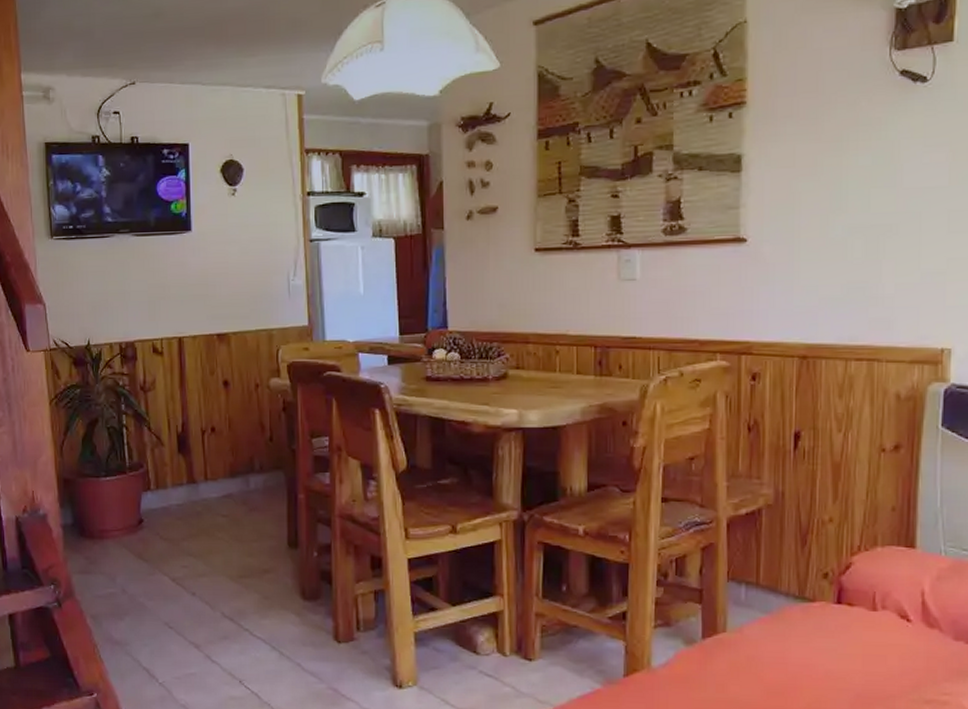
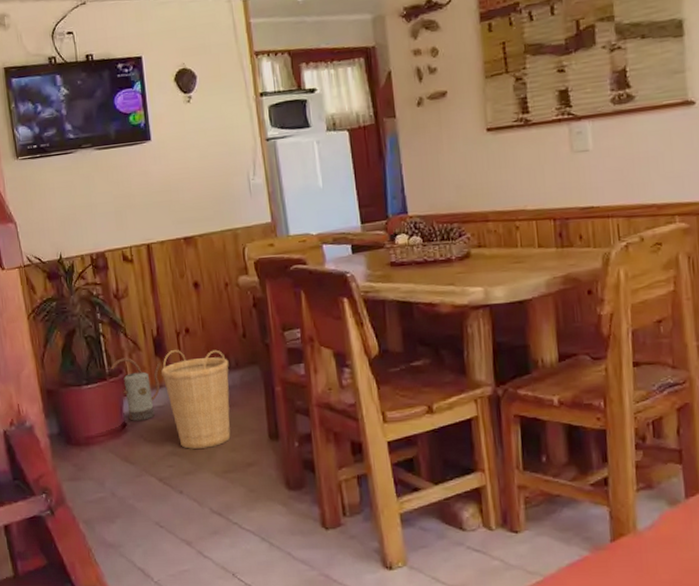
watering can: none [130,452,184,518] -> present [109,357,162,421]
basket: none [183,448,253,551] -> present [161,349,231,449]

